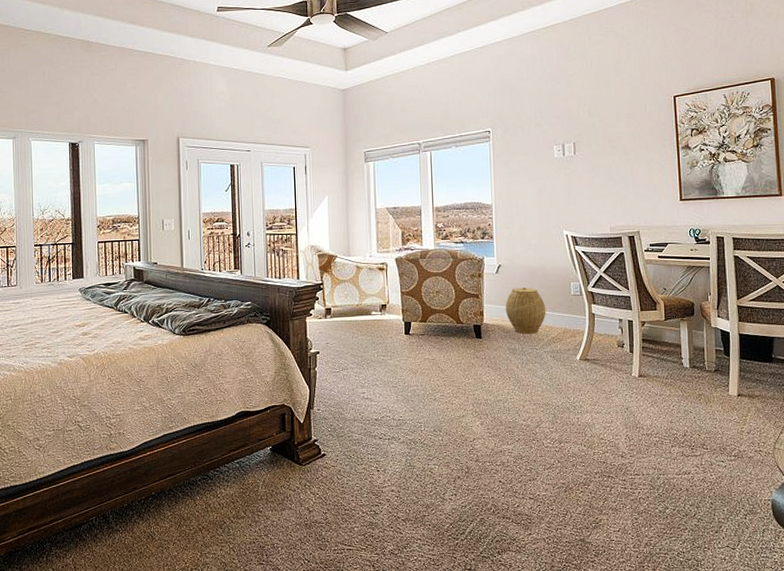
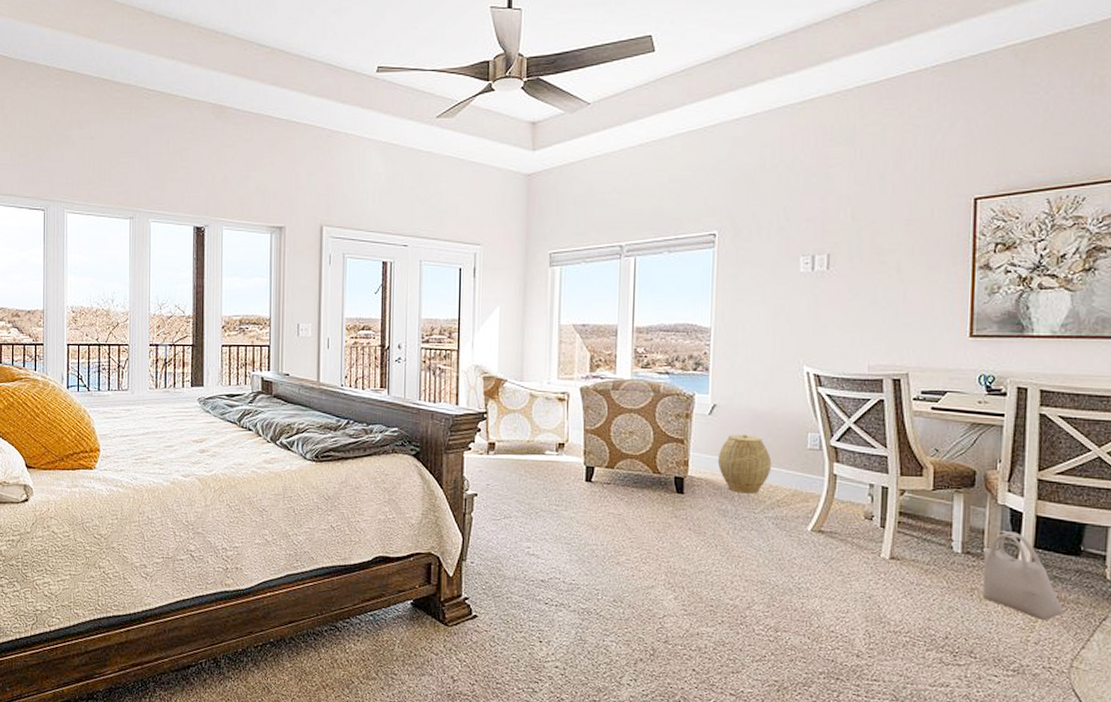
handbag: none [705,347,766,414] -> present [982,531,1065,620]

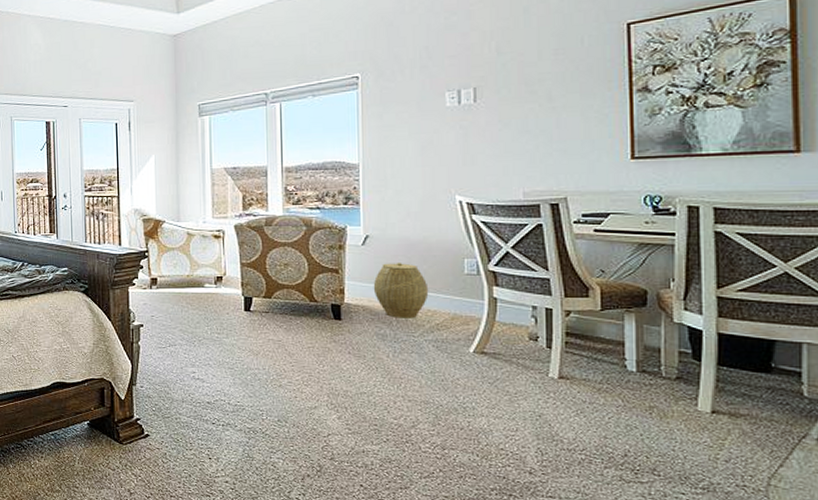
handbag: present [982,531,1065,620] -> none [661,349,757,438]

